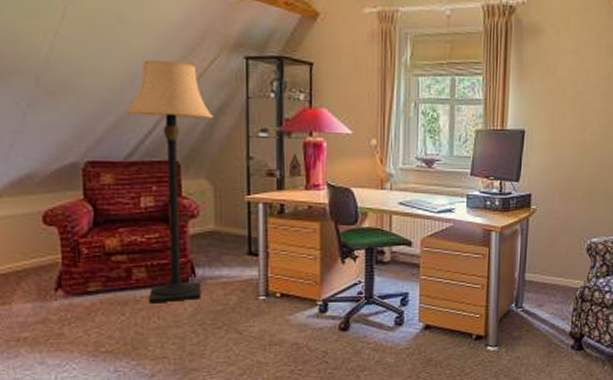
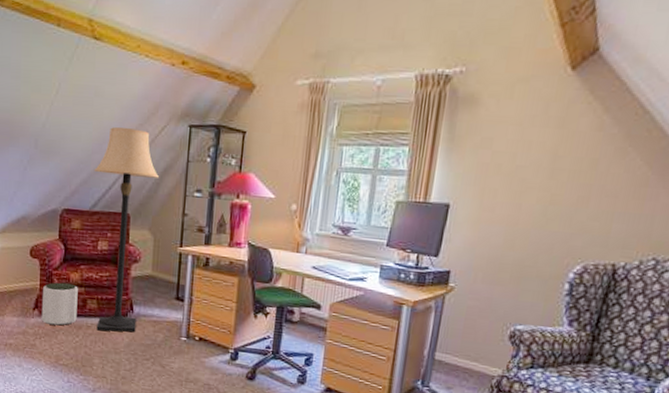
plant pot: none [66,252,120,305] -> present [41,282,78,326]

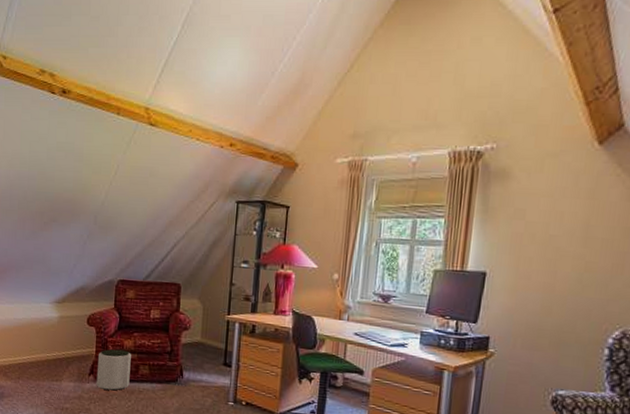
lamp: present [93,127,159,332] -> none [147,204,208,397]

